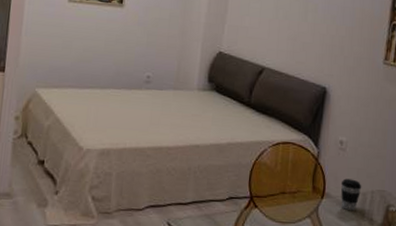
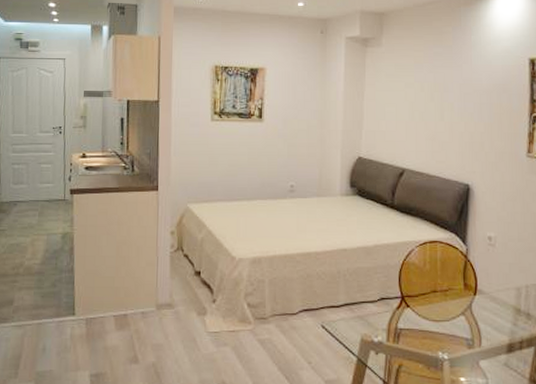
coffee cup: present [340,178,362,211] -> none [493,274,516,307]

